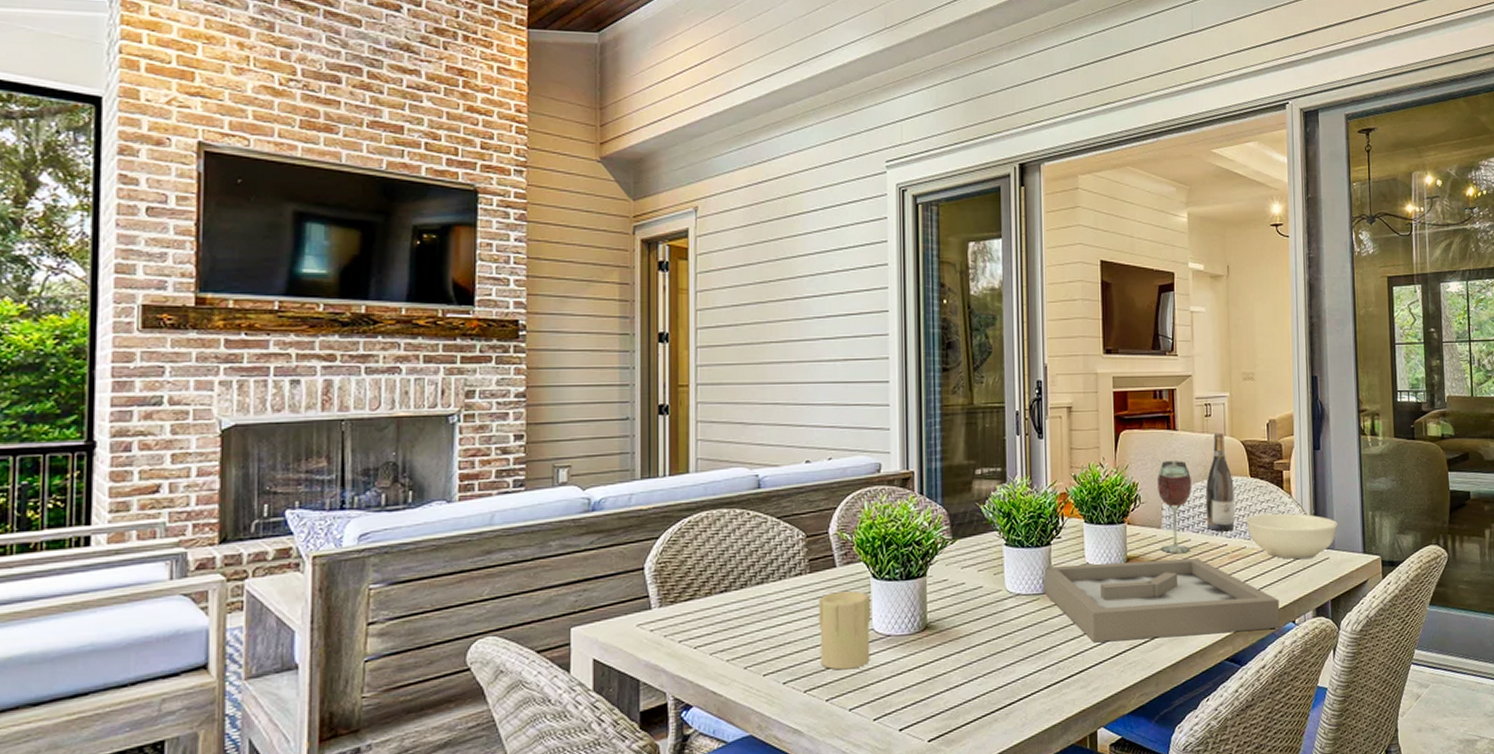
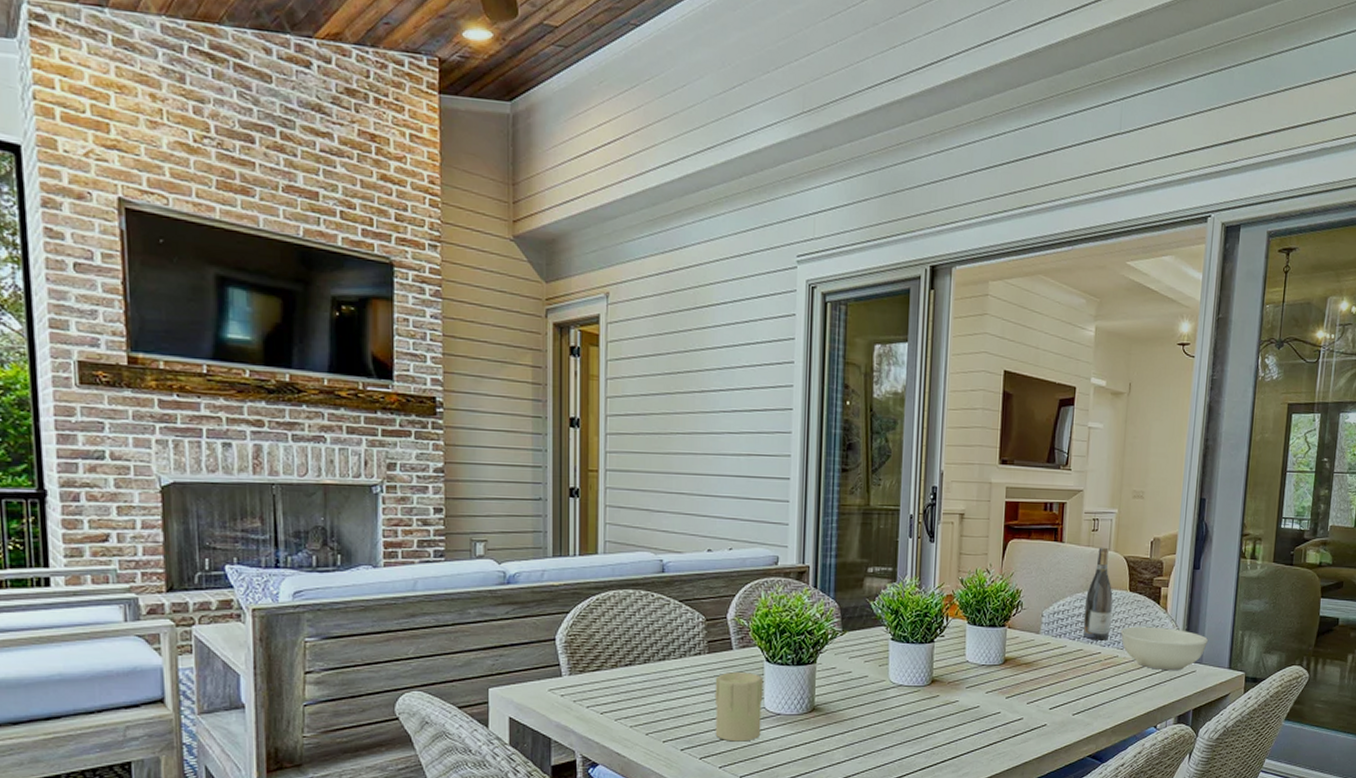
decorative tray: present [1042,557,1280,643] -> none [923,661,1144,733]
wineglass: present [1156,461,1192,553] -> none [1038,571,1073,657]

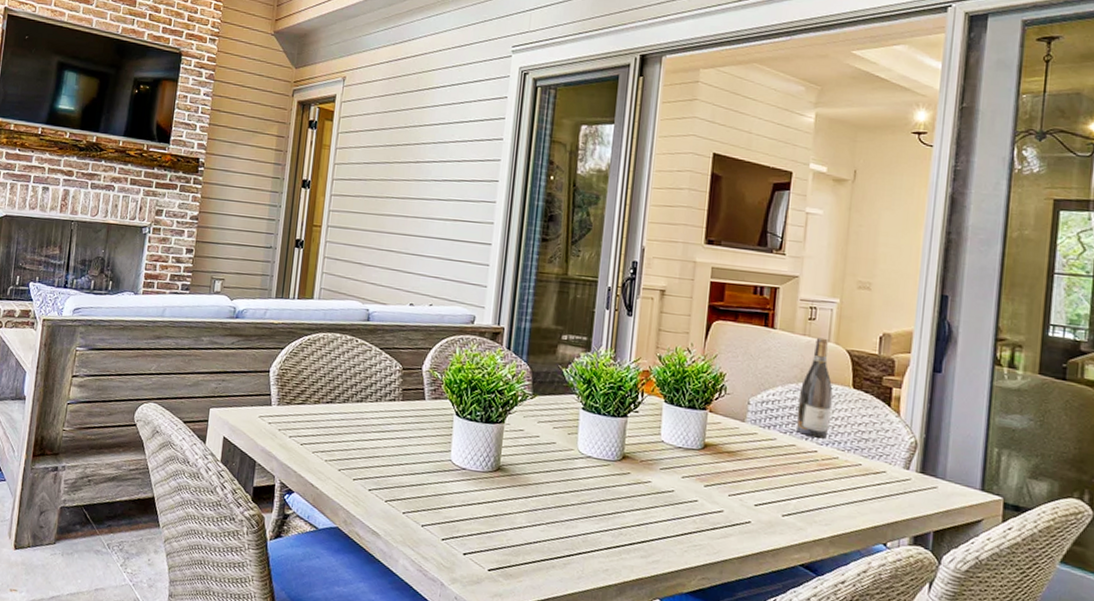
candle: present [714,672,764,742] -> none [402,421,452,492]
bowl: present [1120,626,1209,671] -> none [841,427,954,484]

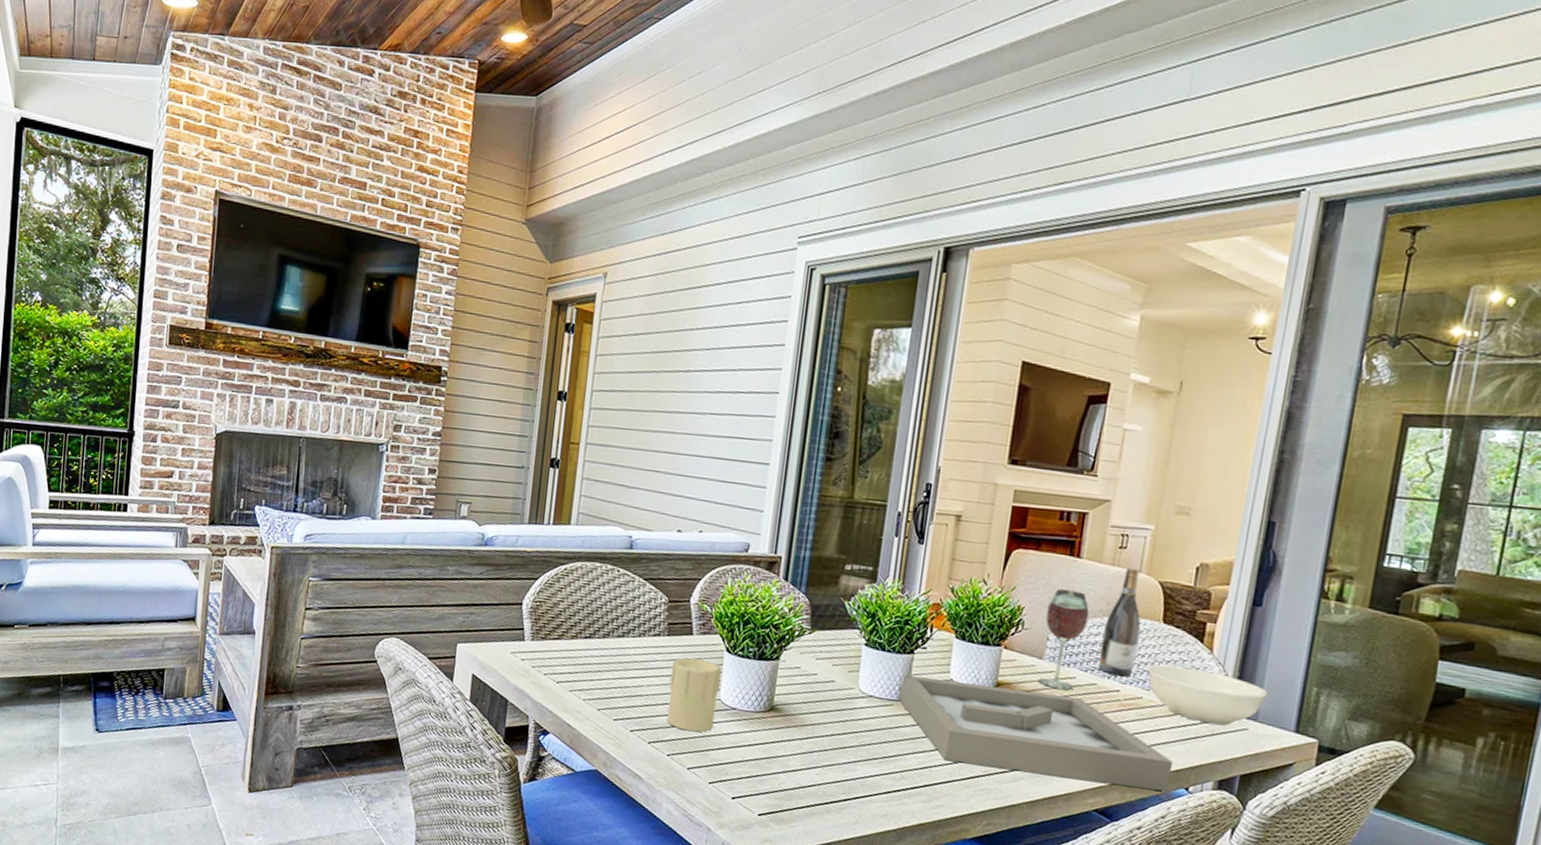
candle: none [402,421,452,492] -> present [666,657,722,733]
decorative tray: none [614,436,871,548] -> present [897,674,1173,793]
wineglass: none [742,357,785,451] -> present [1038,589,1089,690]
bowl: none [841,427,954,484] -> present [1147,665,1269,726]

